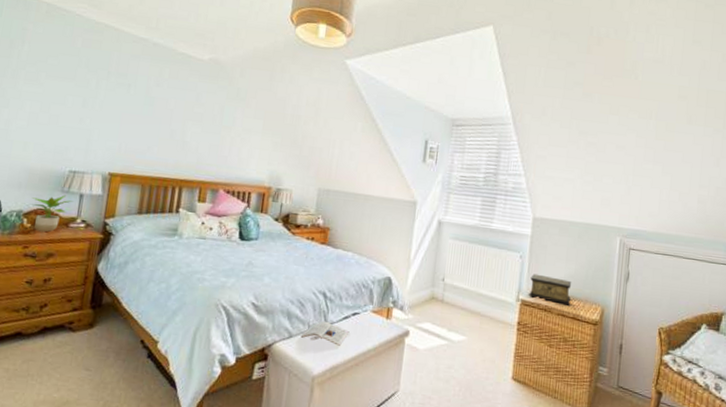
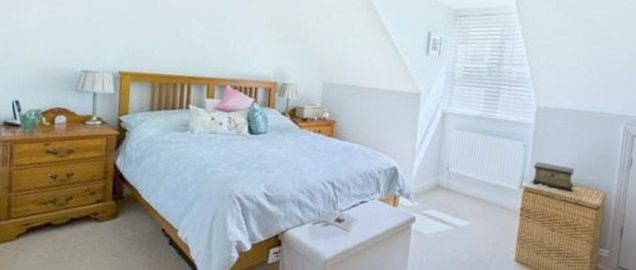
potted plant: present [31,195,73,233] -> none [48,94,87,130]

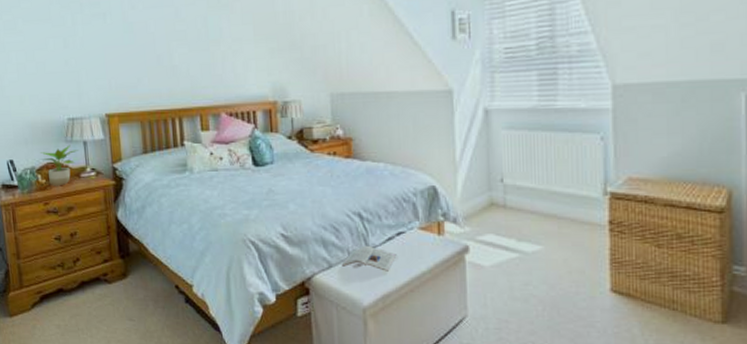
potted plant: none [48,94,87,130] -> present [40,145,78,186]
decorative box: present [532,161,575,192] -> none [619,157,680,192]

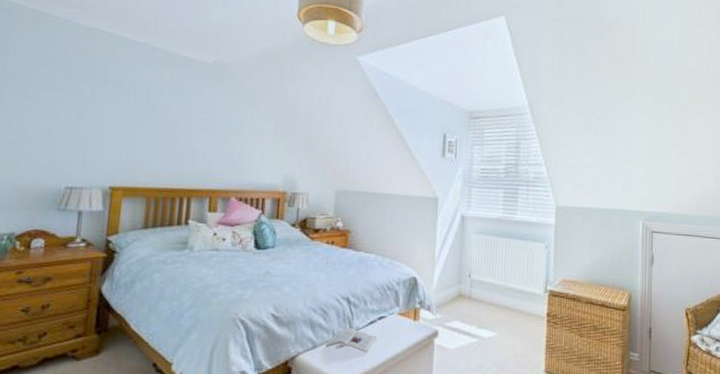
potted plant: present [40,145,78,186] -> none [24,213,71,255]

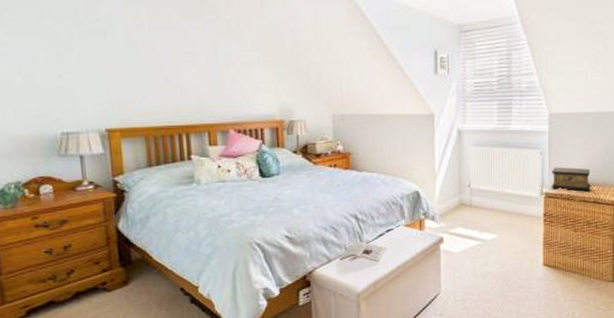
decorative box: none [556,263,598,293] -> present [552,167,591,192]

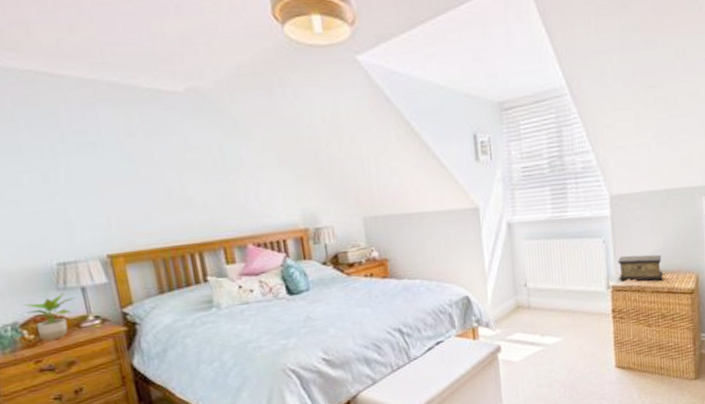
potted plant: none [27,159,74,201] -> present [22,292,75,342]
magazine: present [339,241,386,262] -> none [385,357,437,381]

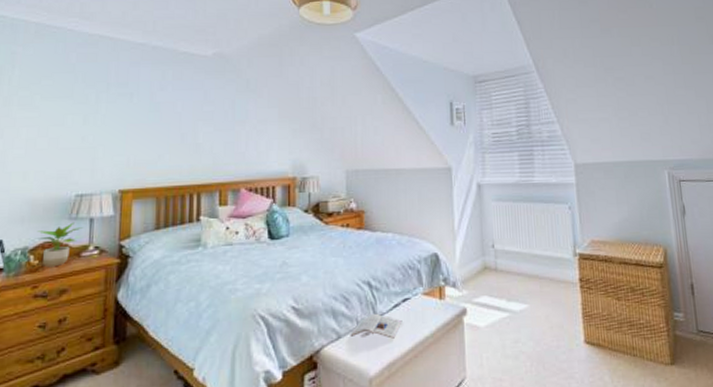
magazine: none [385,357,437,381] -> present [350,313,402,339]
decorative box: present [618,254,663,281] -> none [584,223,630,252]

